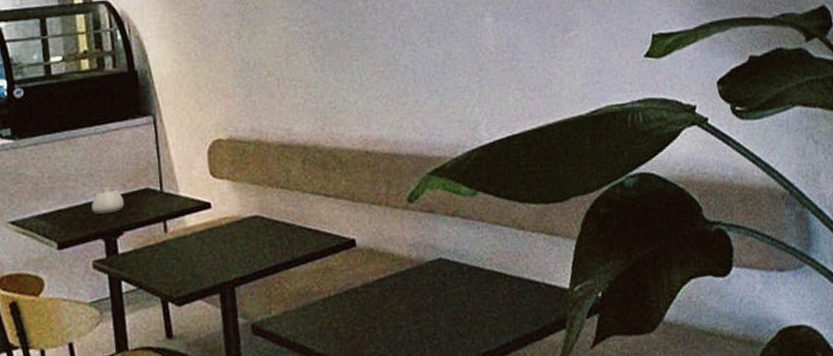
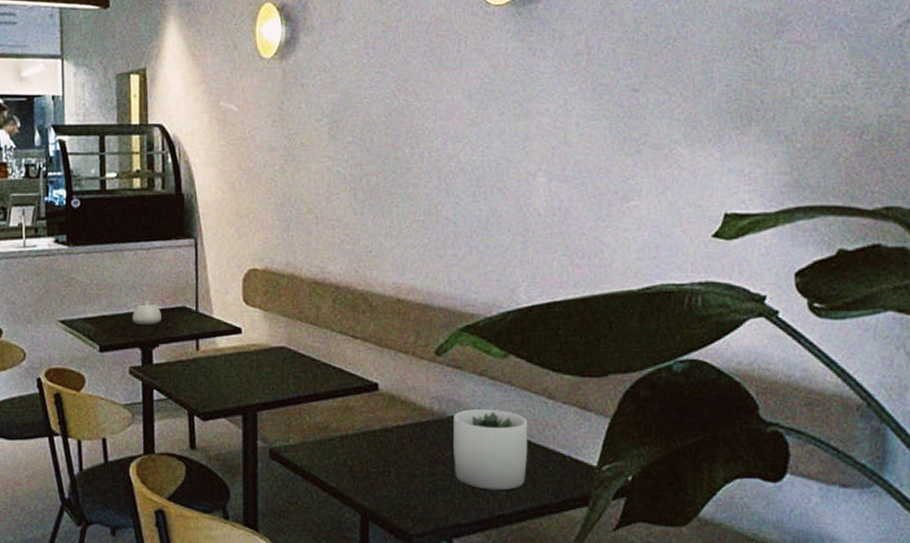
planter: none [431,247,506,330] -> present [454,408,528,491]

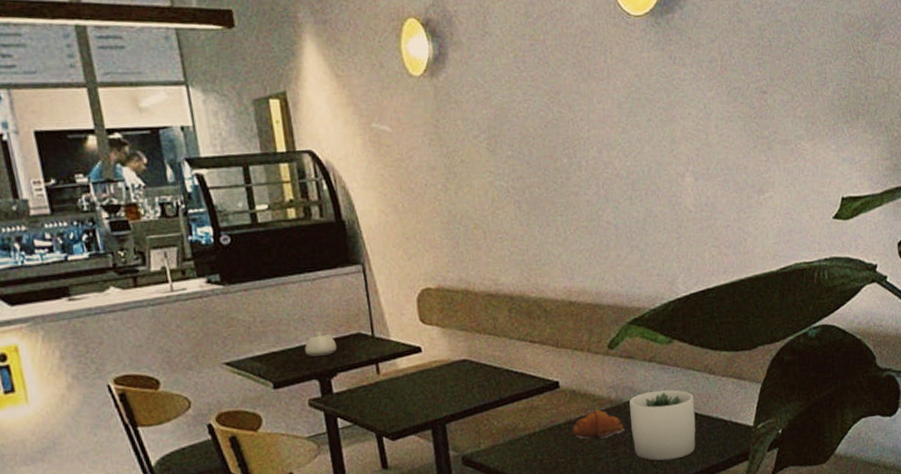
croissant: none [388,418,446,453] -> present [572,408,625,439]

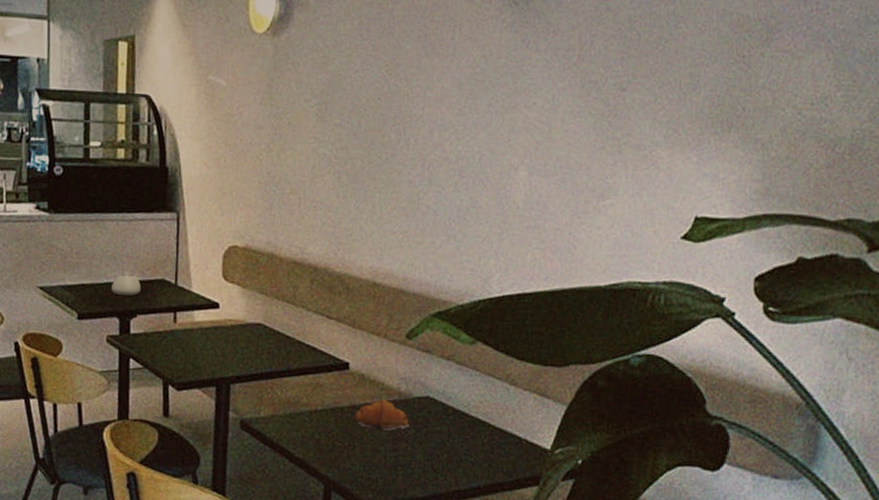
planter: present [629,390,696,462] -> none [416,391,489,469]

